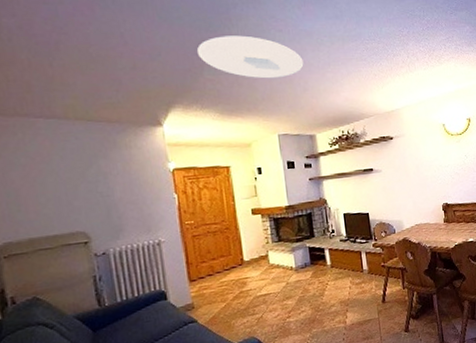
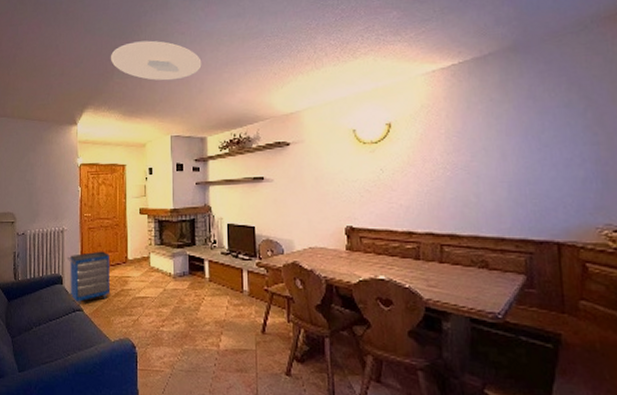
cabinet: none [168,257,227,319] -> present [67,251,110,306]

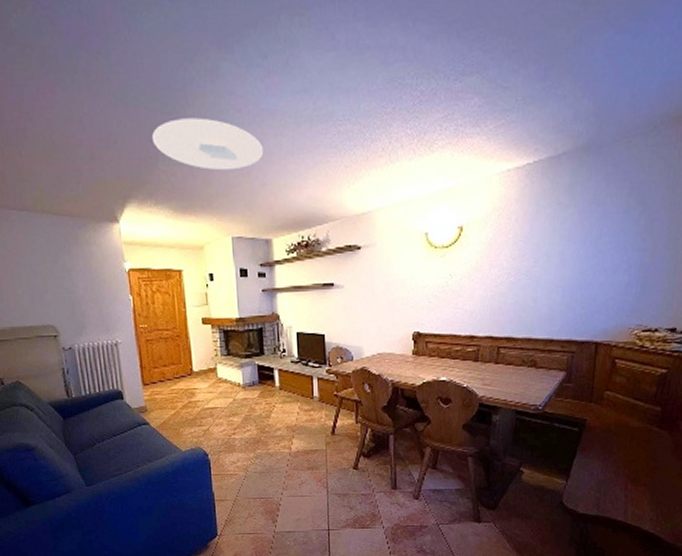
cabinet: present [67,251,110,306] -> none [125,364,176,420]

